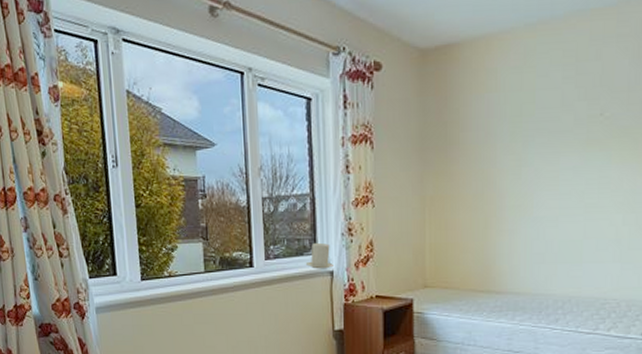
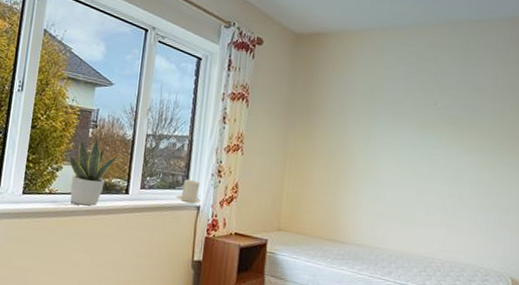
potted plant: none [182,208,234,286] -> present [69,137,118,207]

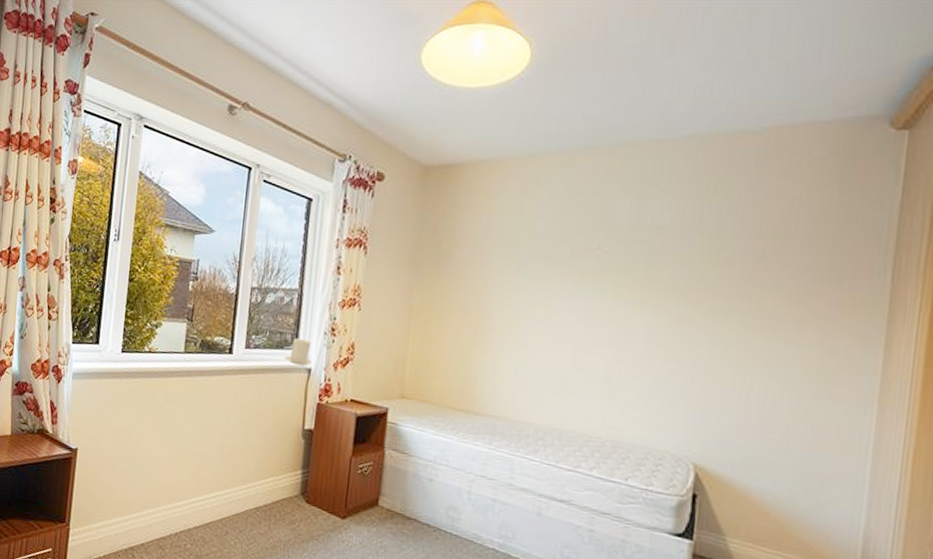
potted plant: present [69,137,118,207] -> none [168,290,220,367]

